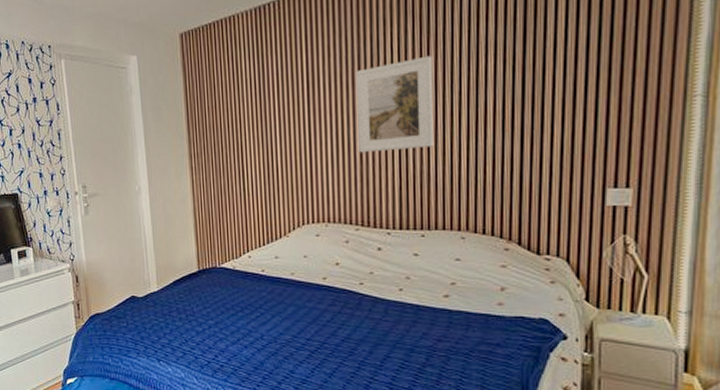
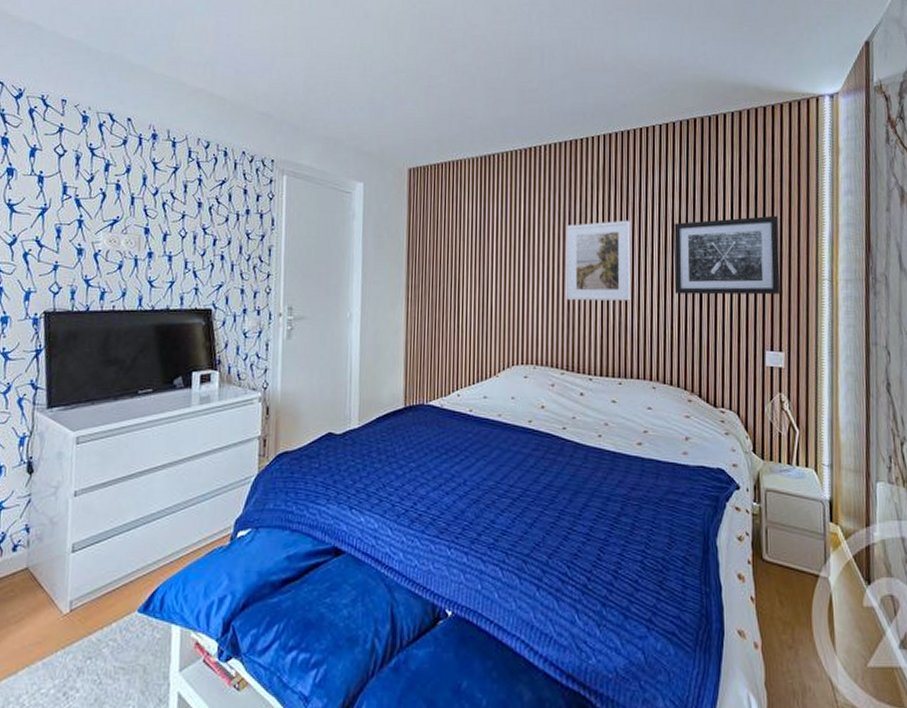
wall art: none [488,23,631,133] -> present [674,215,781,295]

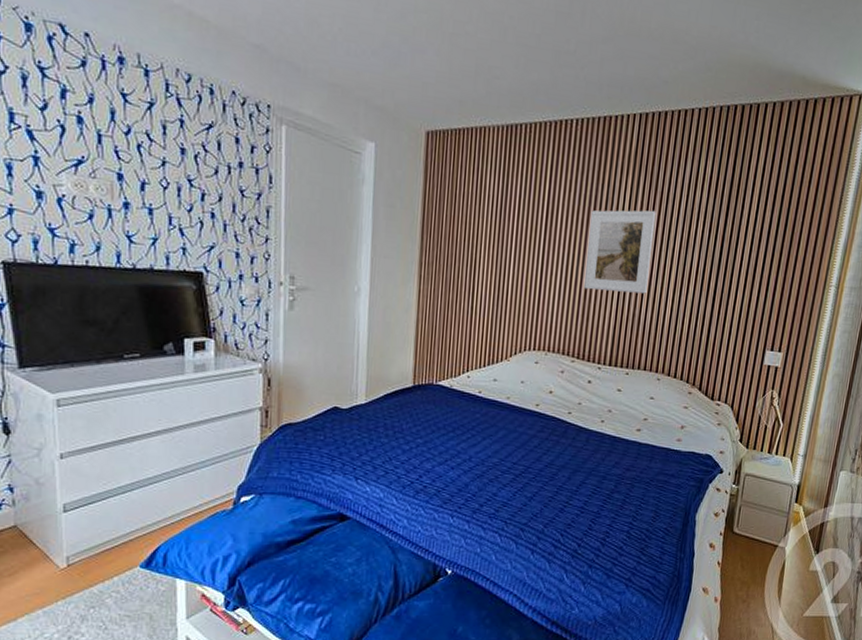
wall art: present [674,215,781,295] -> none [690,217,800,298]

